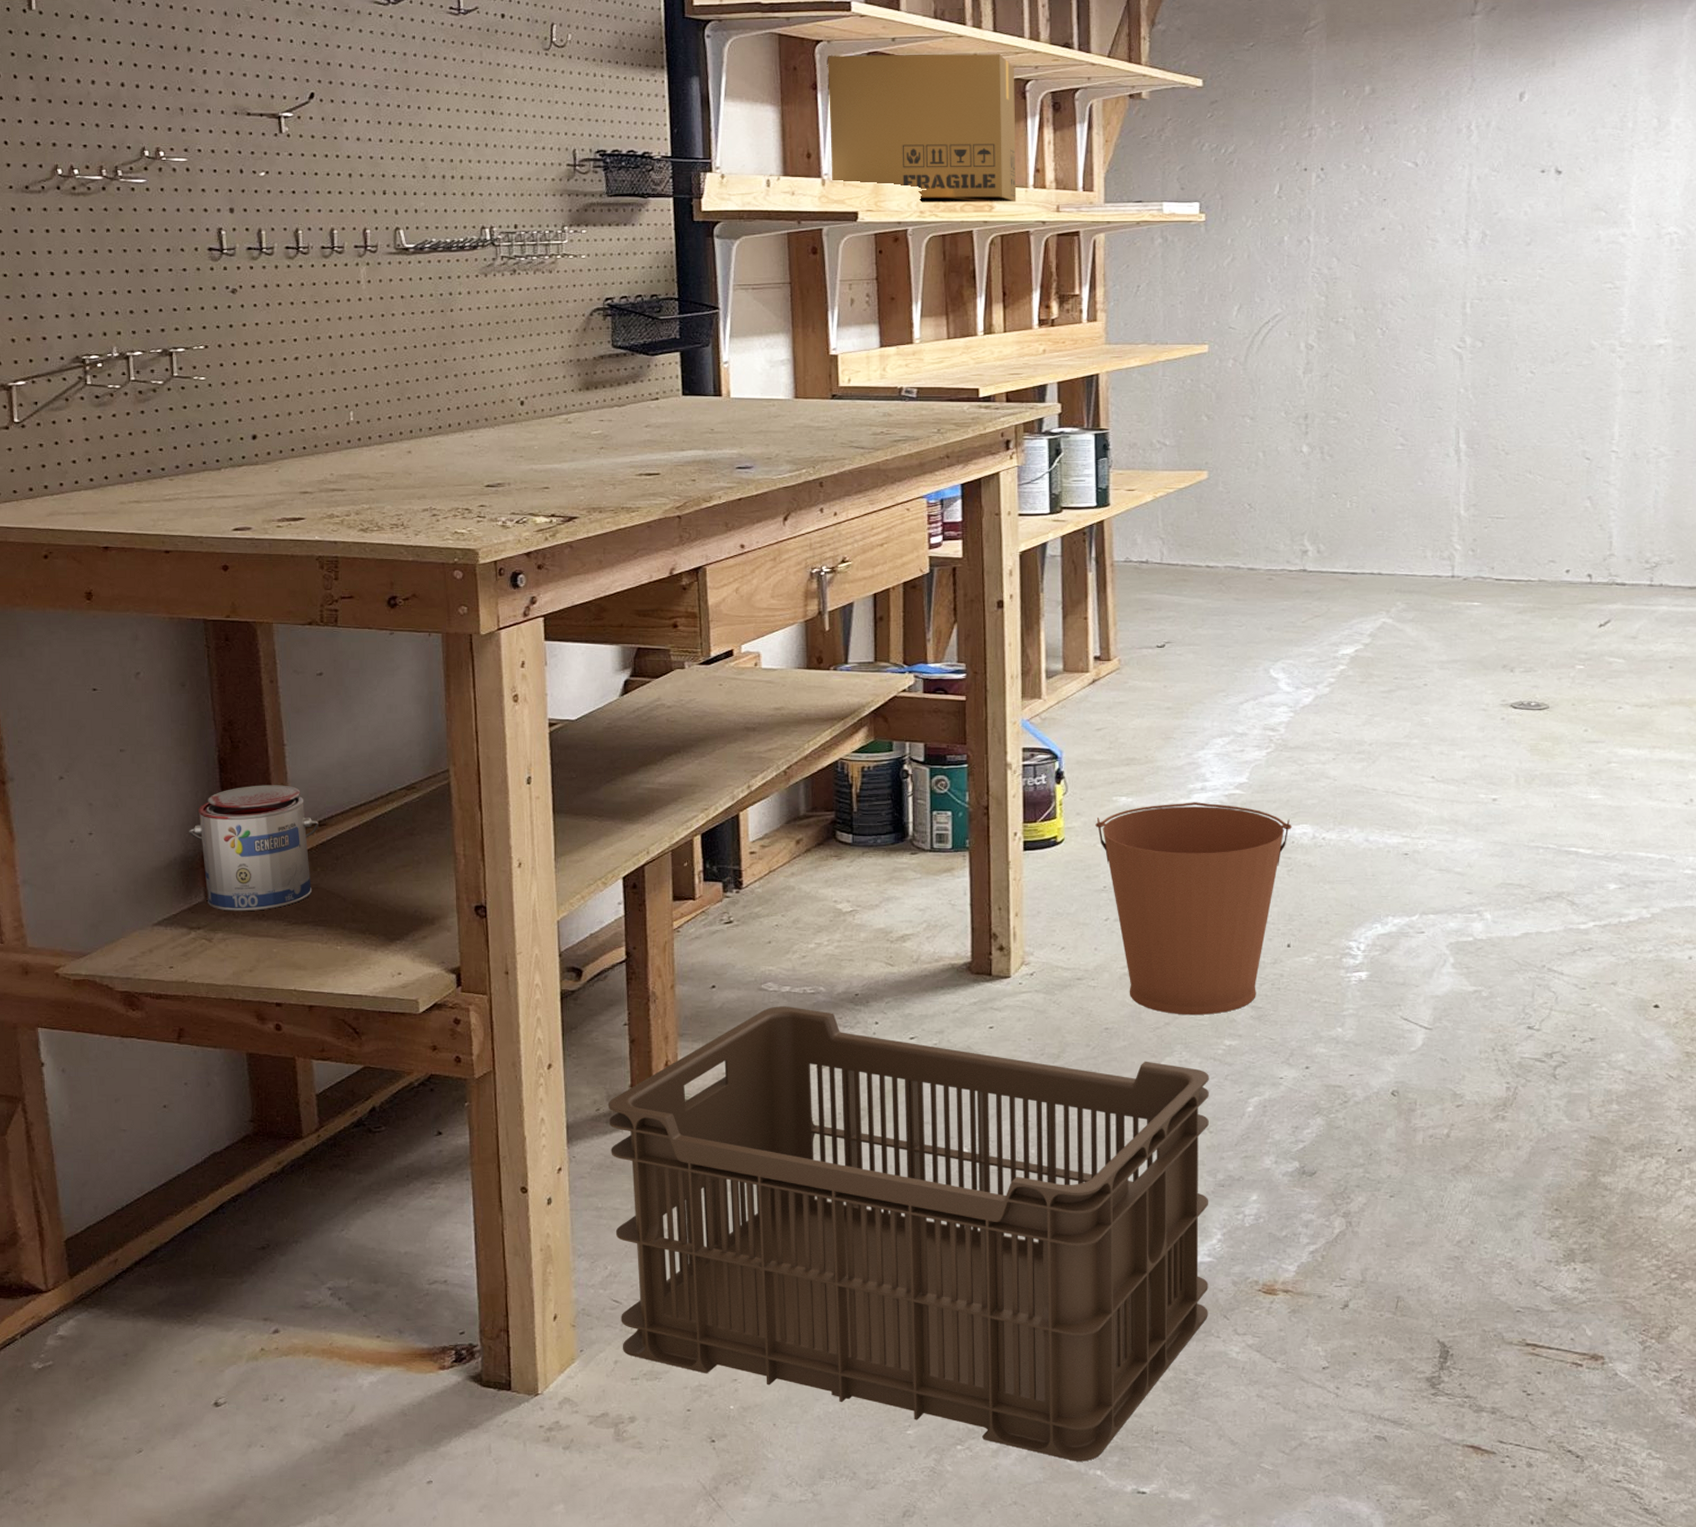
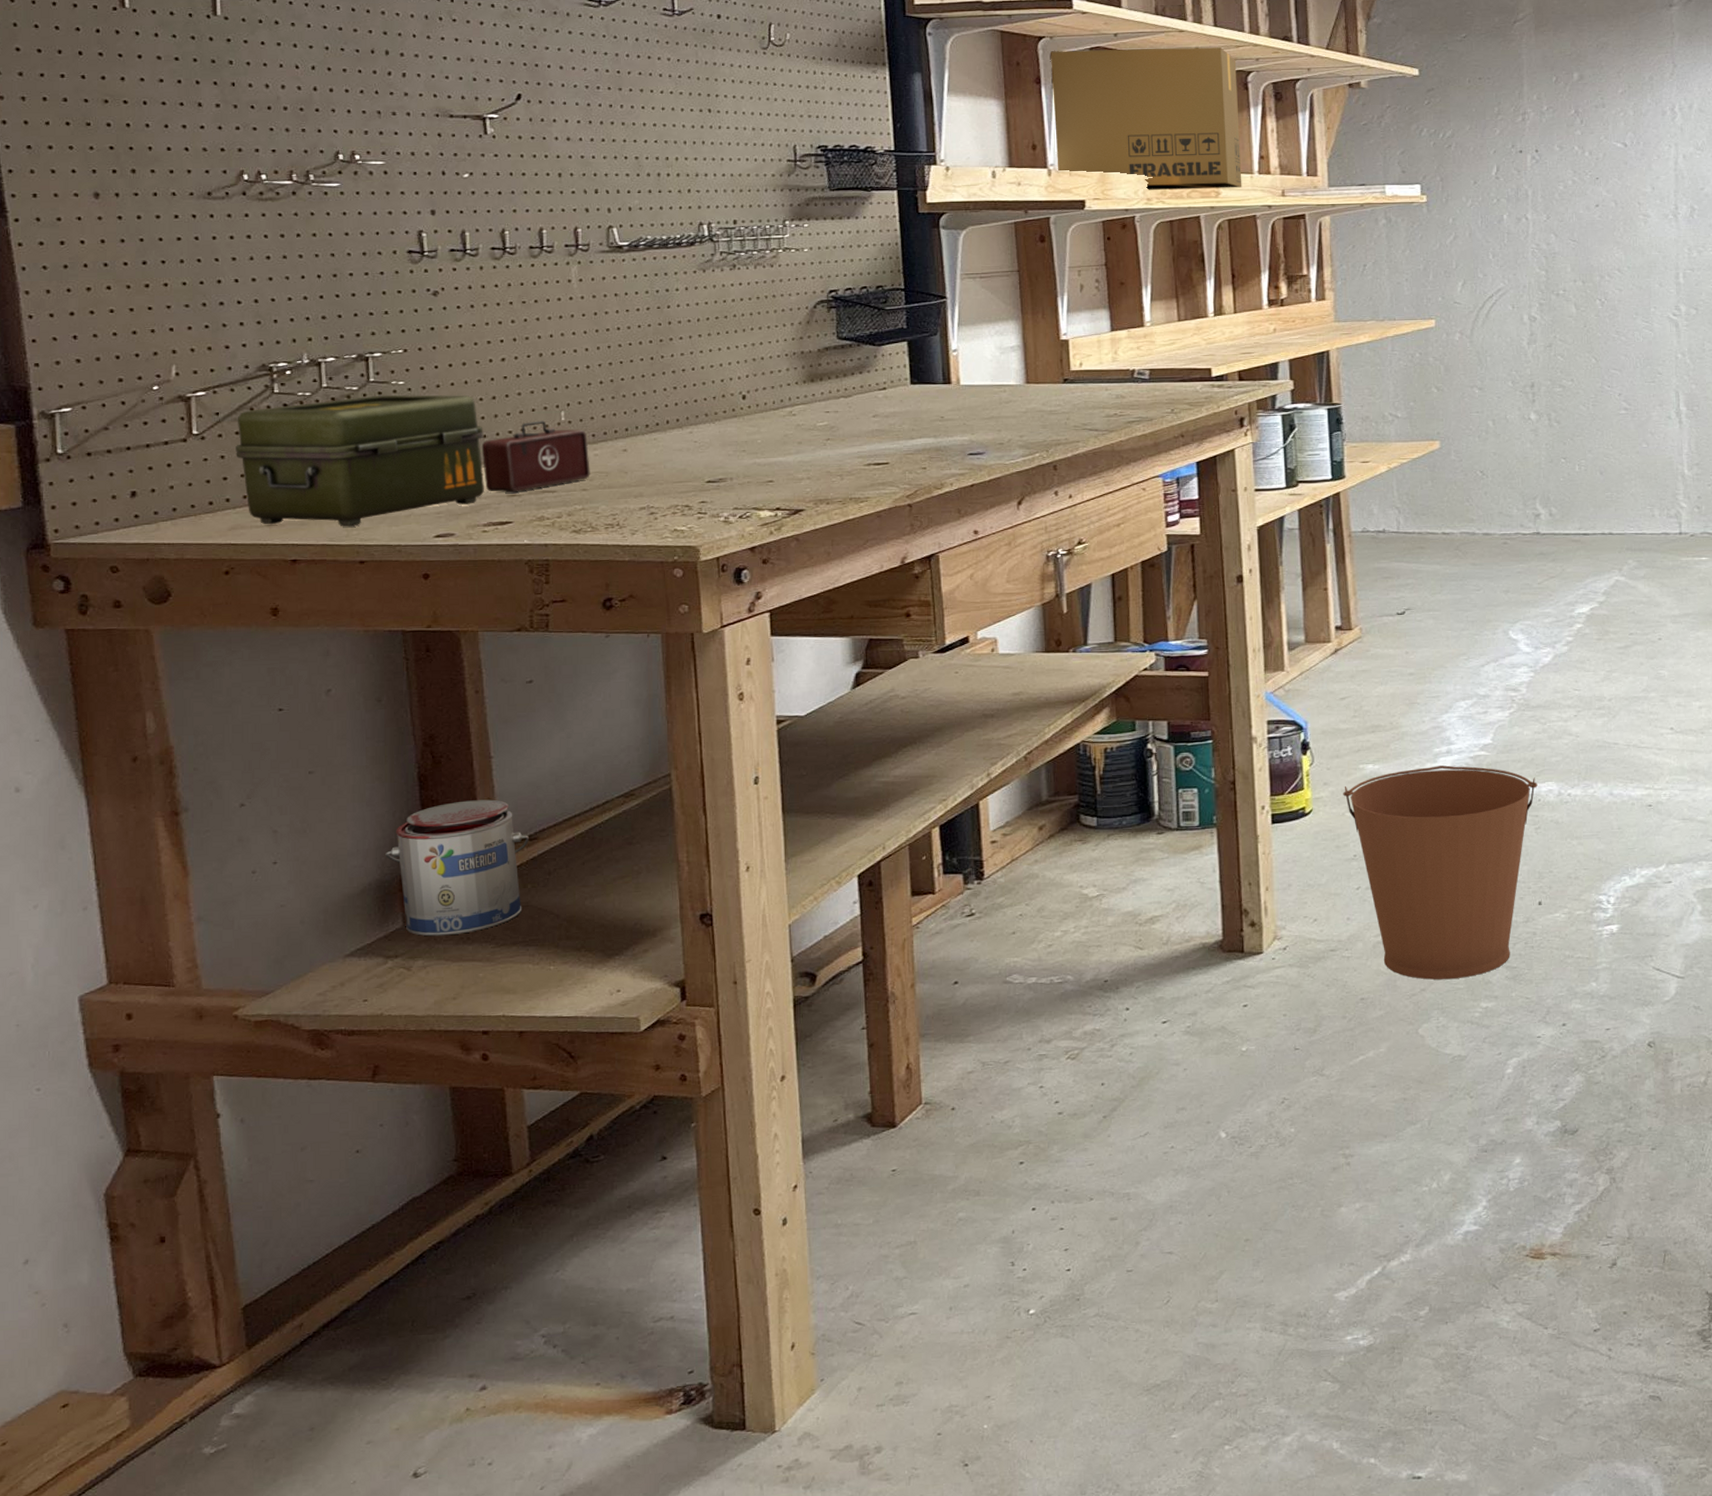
ammo box: none [53,390,377,517] -> present [236,395,590,527]
plastic crate: present [607,1006,1209,1462] -> none [846,998,1477,1451]

